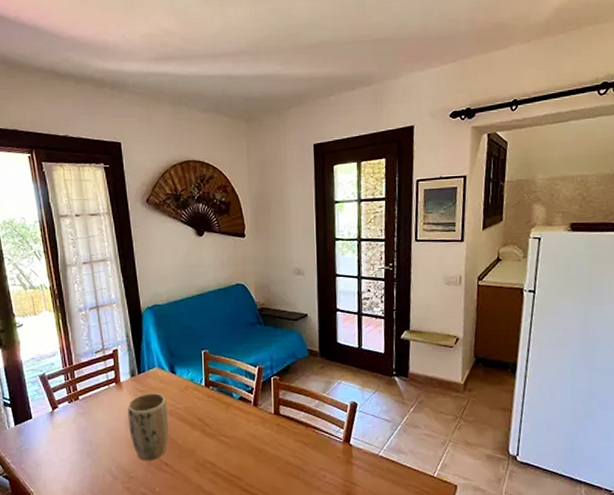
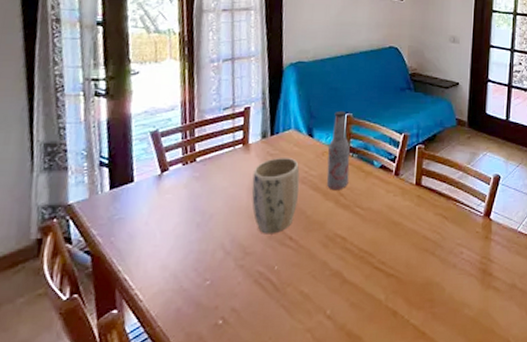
bottle: none [189,348,212,422] -> present [326,110,350,191]

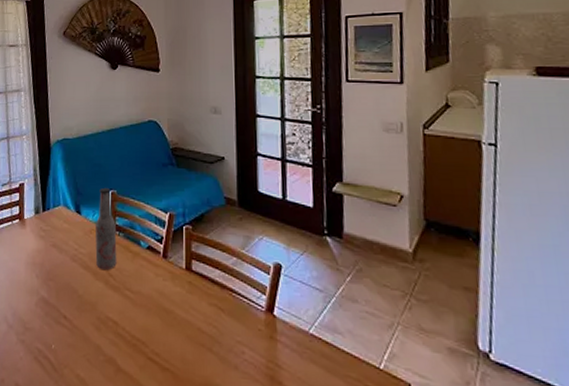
plant pot: present [251,158,300,234] -> none [28,234,71,311]

